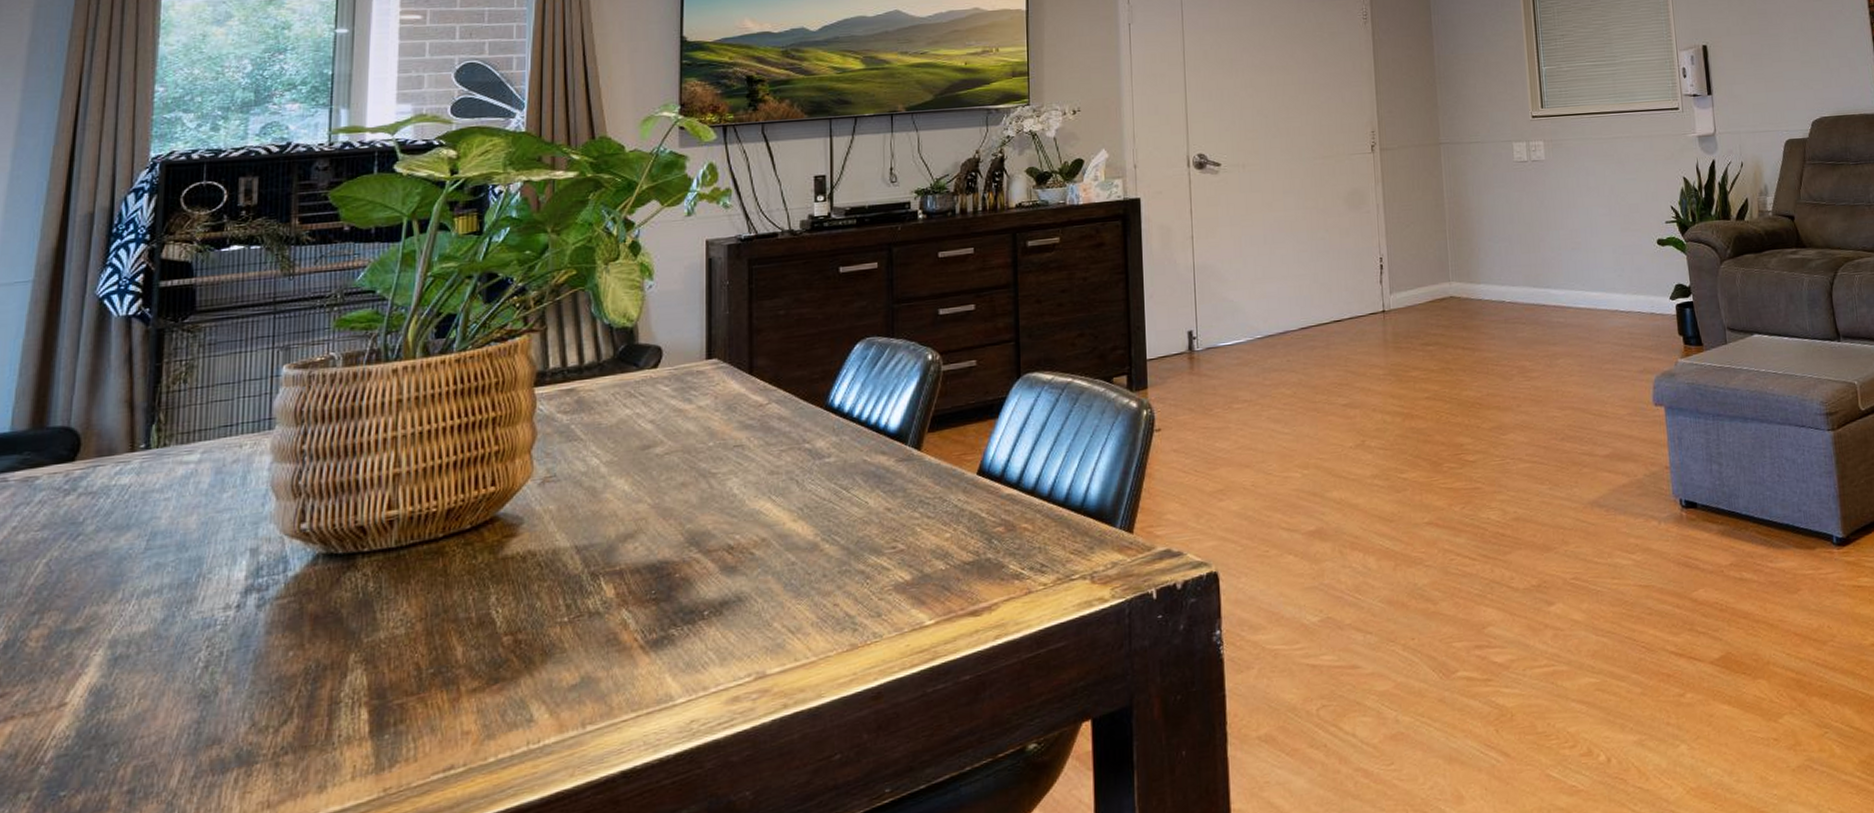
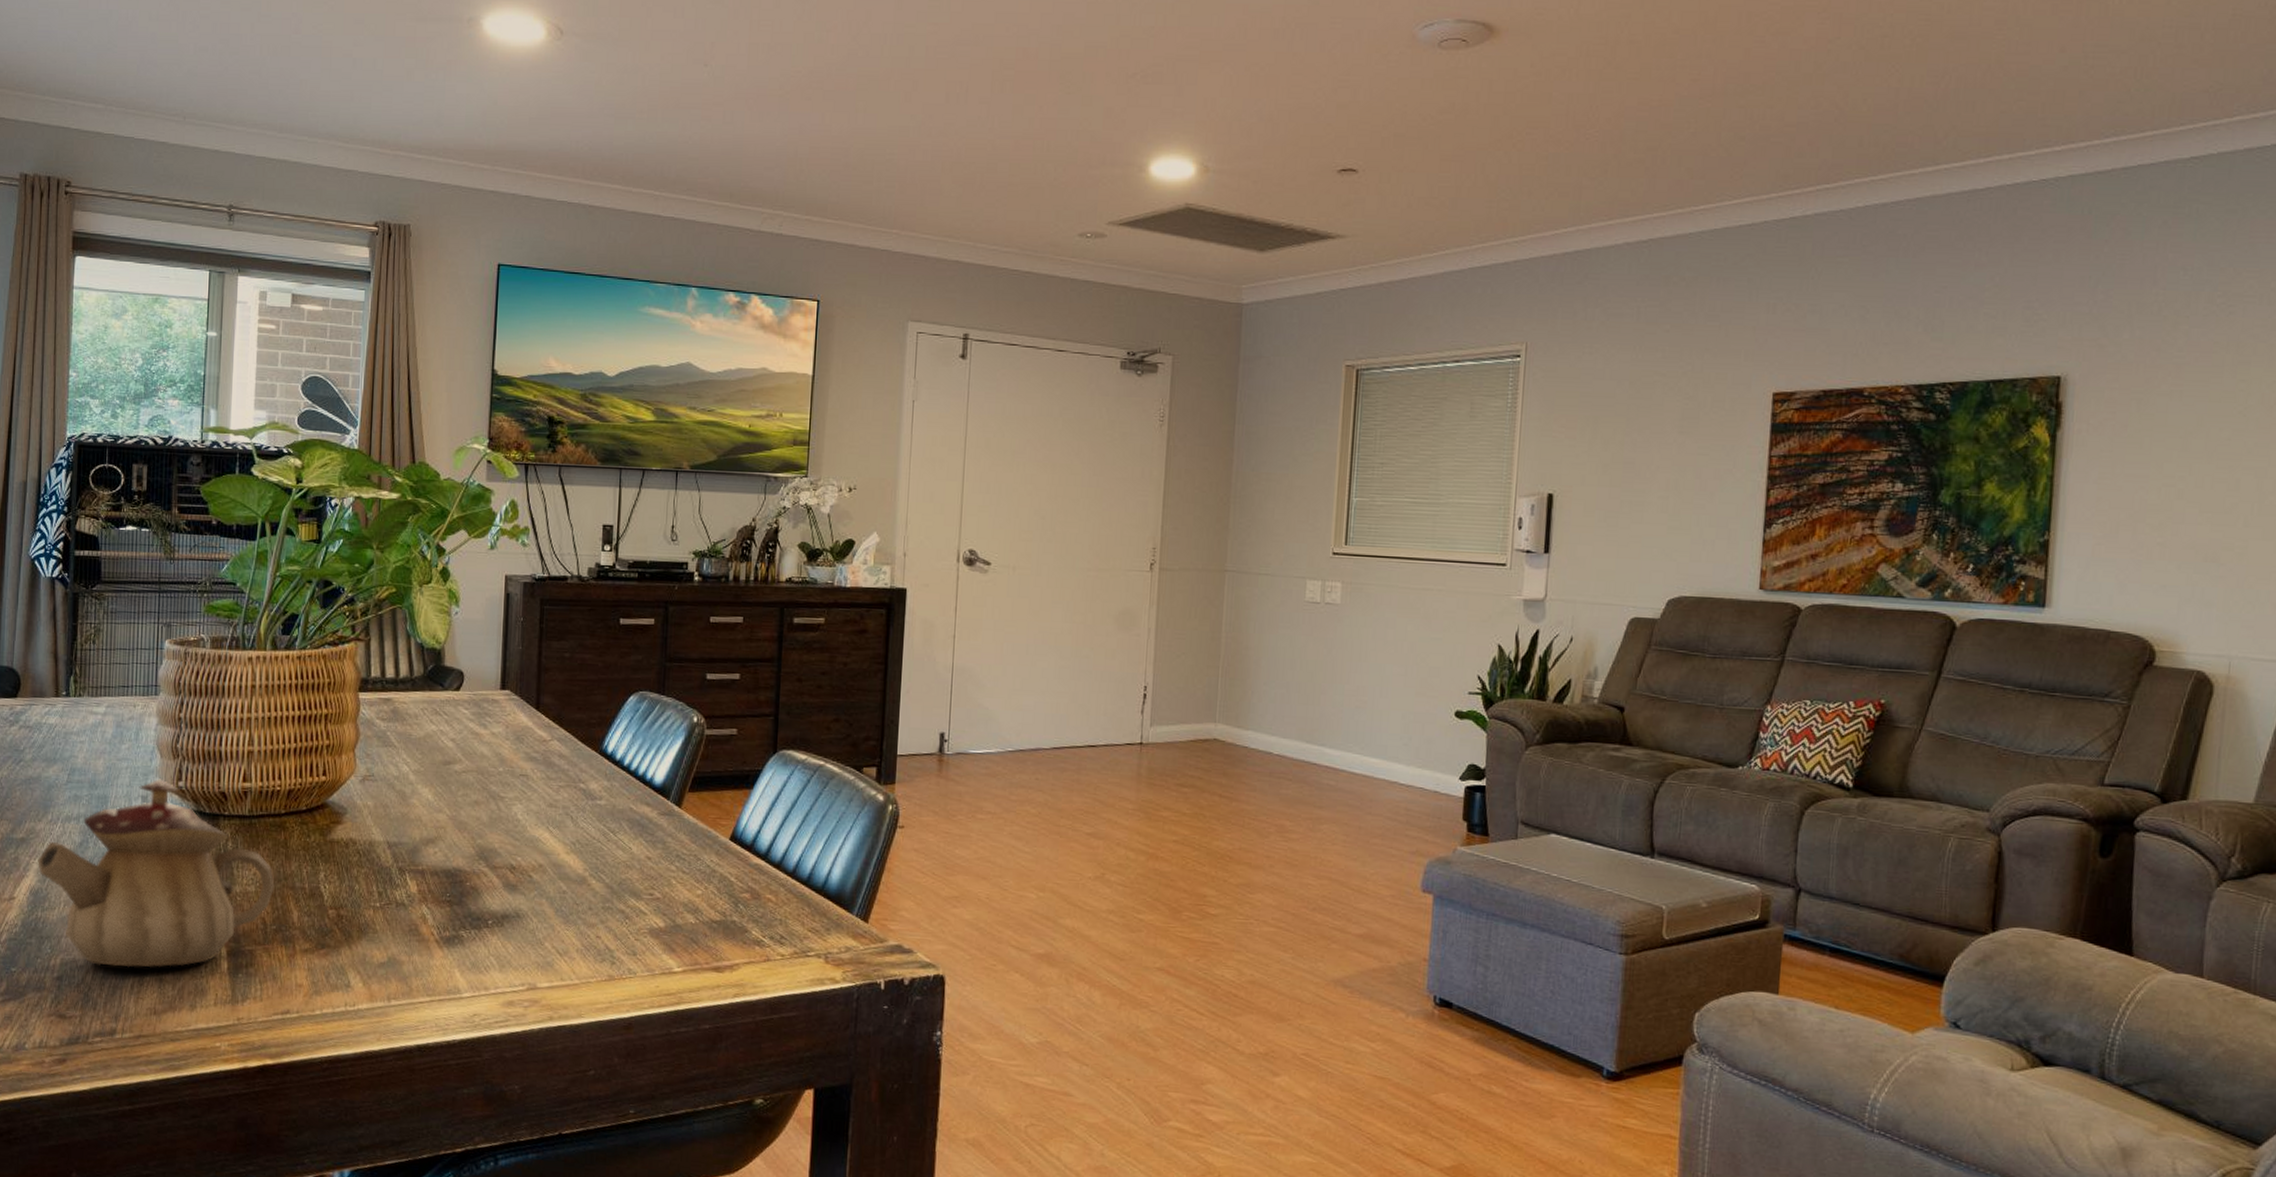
teapot: none [101,524,432,764] -> present [38,778,275,968]

